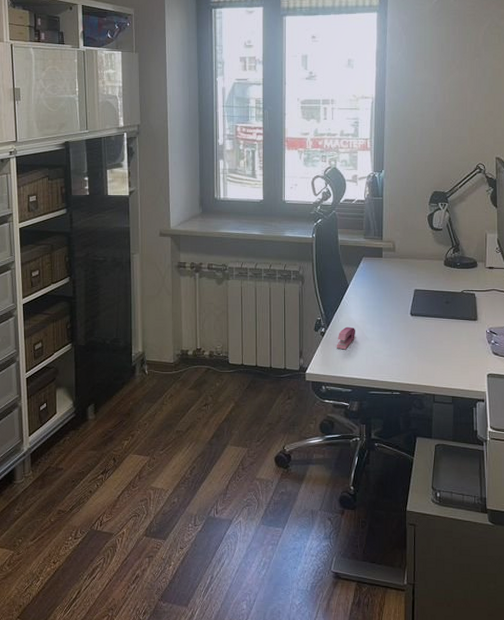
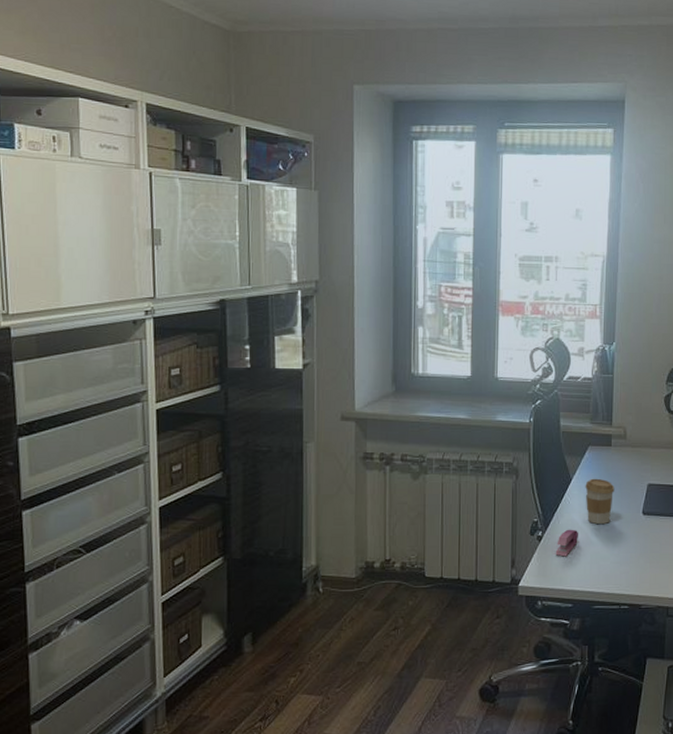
coffee cup: none [360,284,386,324] -> present [585,478,615,525]

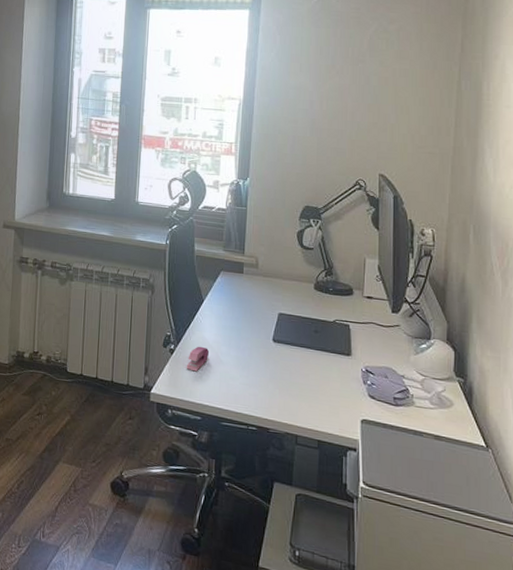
coffee cup: present [585,478,615,525] -> none [216,301,246,346]

